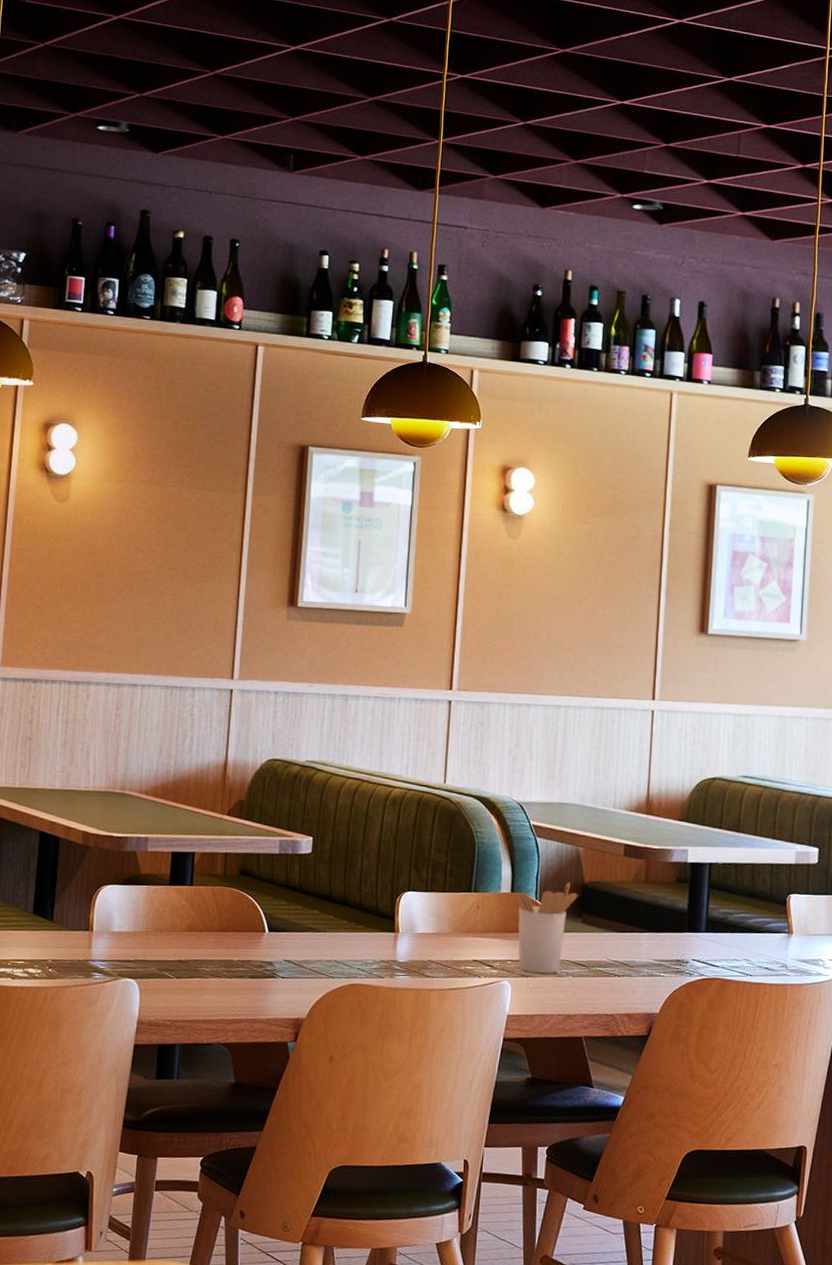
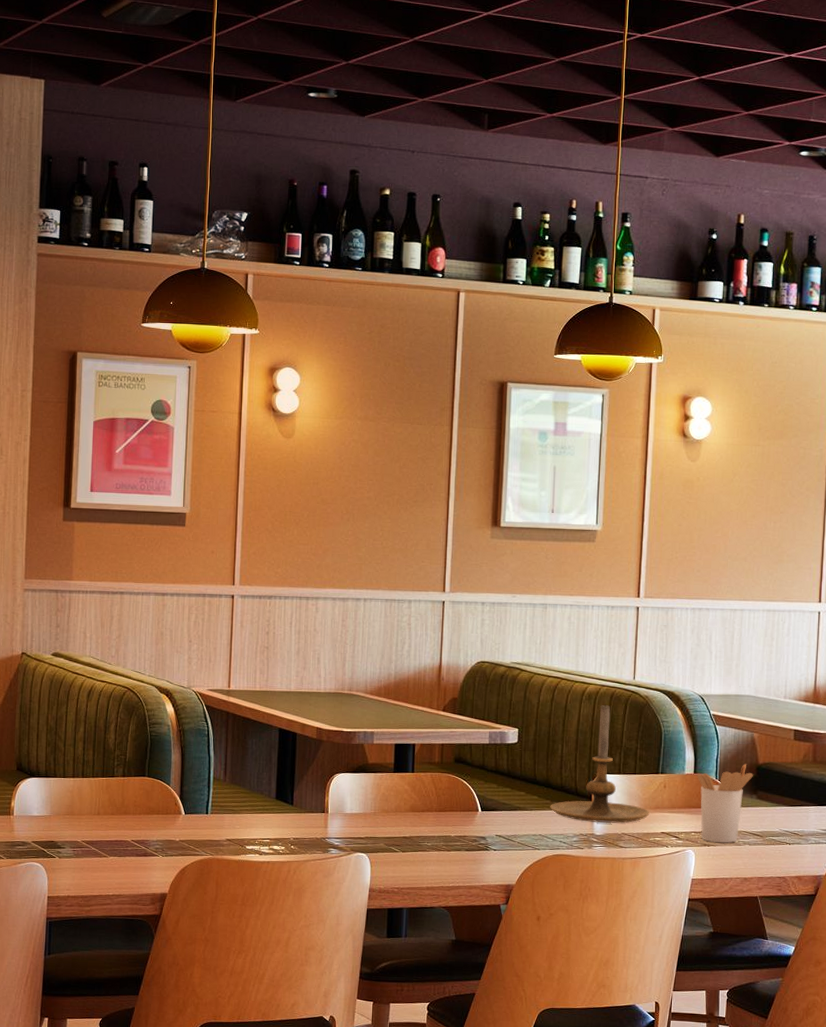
candle holder: none [347,811,461,949] -> present [550,704,650,824]

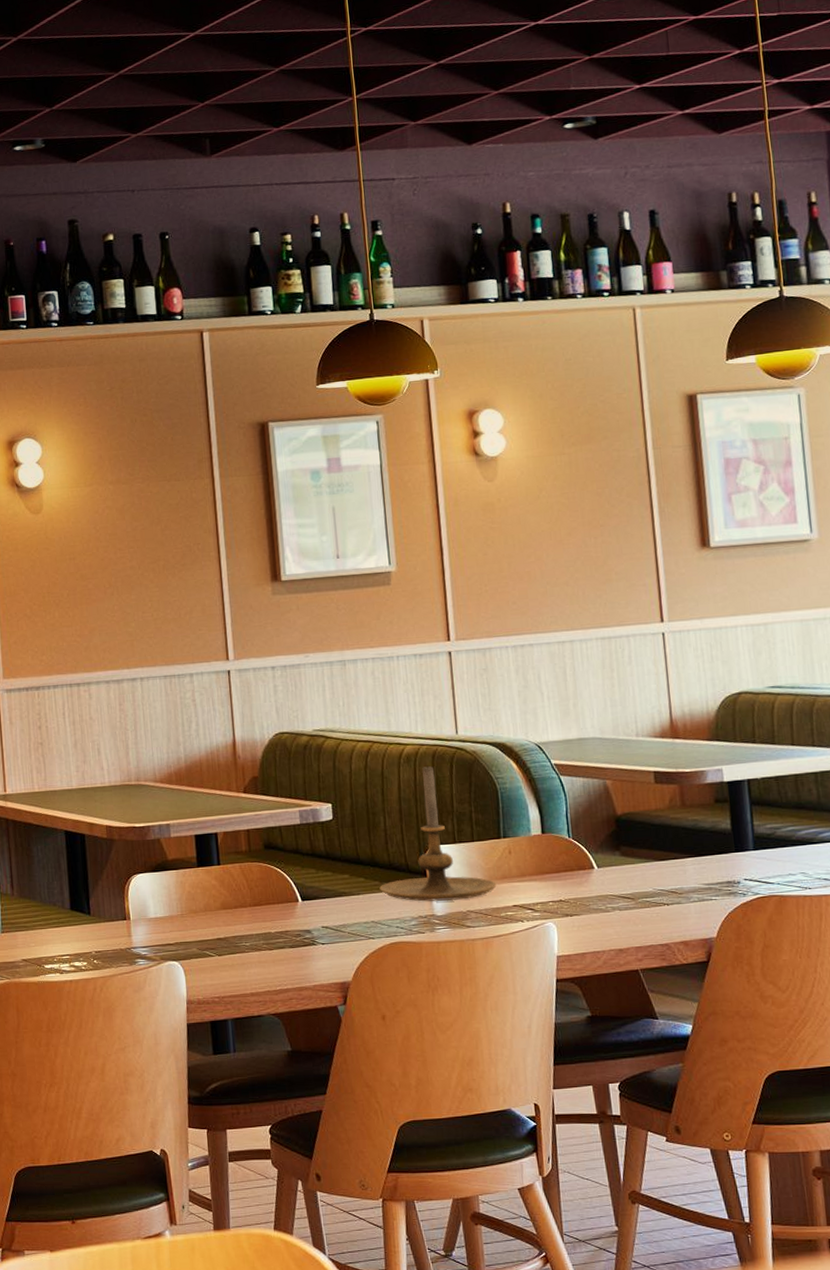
utensil holder: present [697,764,753,843] -> none [546,817,613,911]

